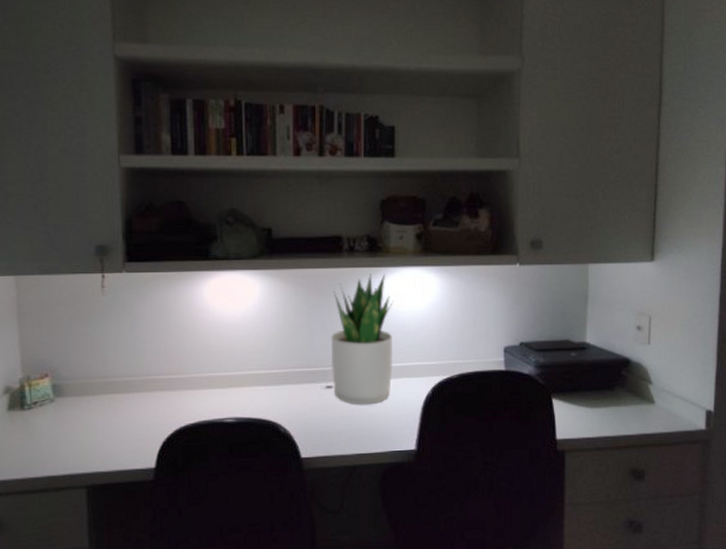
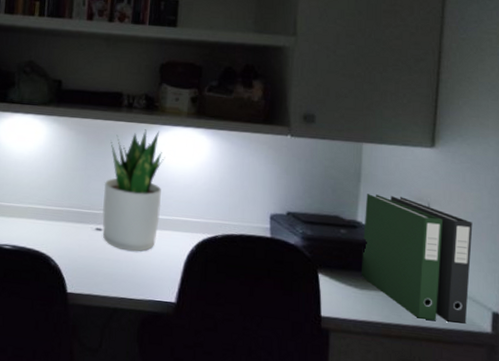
binder: none [591,313,689,427] -> present [361,194,473,324]

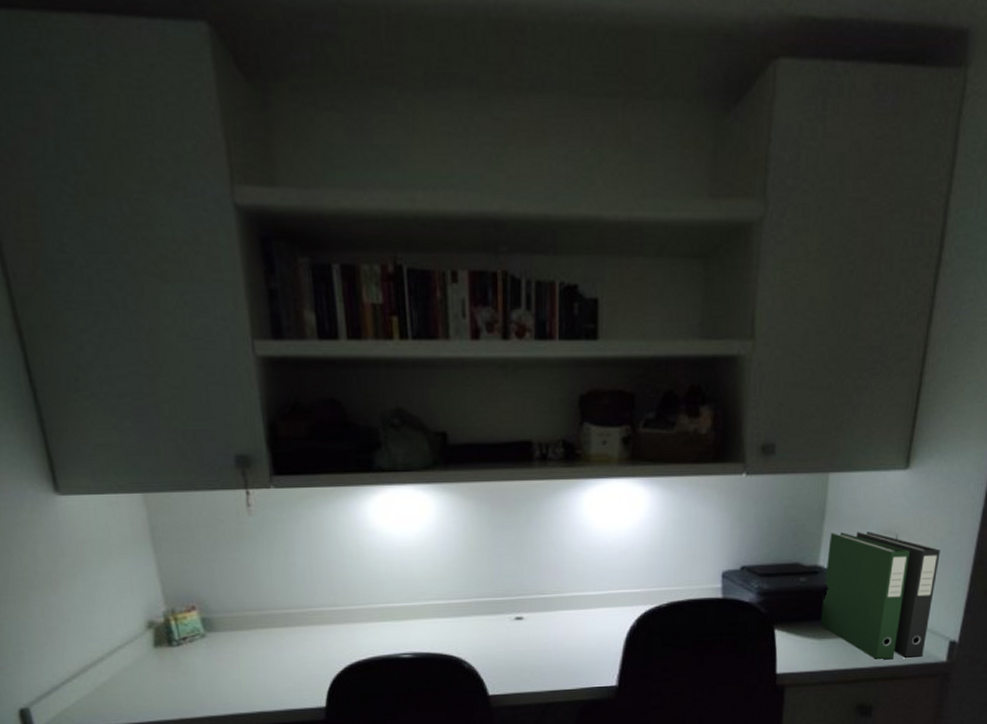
planter: present [102,129,166,253] -> none [519,486,594,638]

